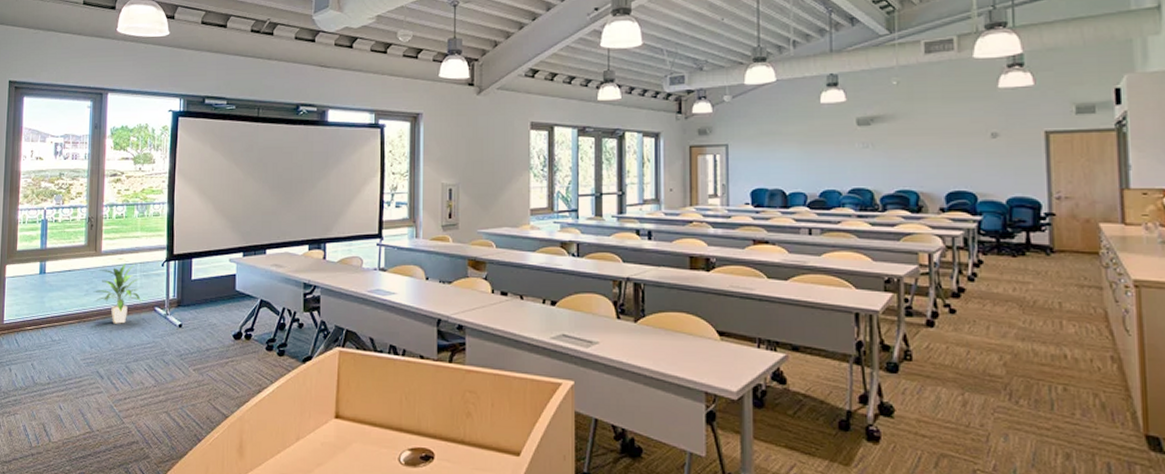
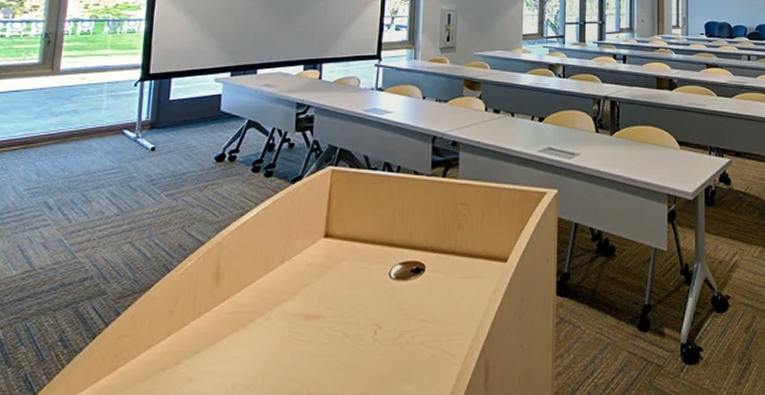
indoor plant: present [93,263,142,324] -> none [46,83,107,149]

